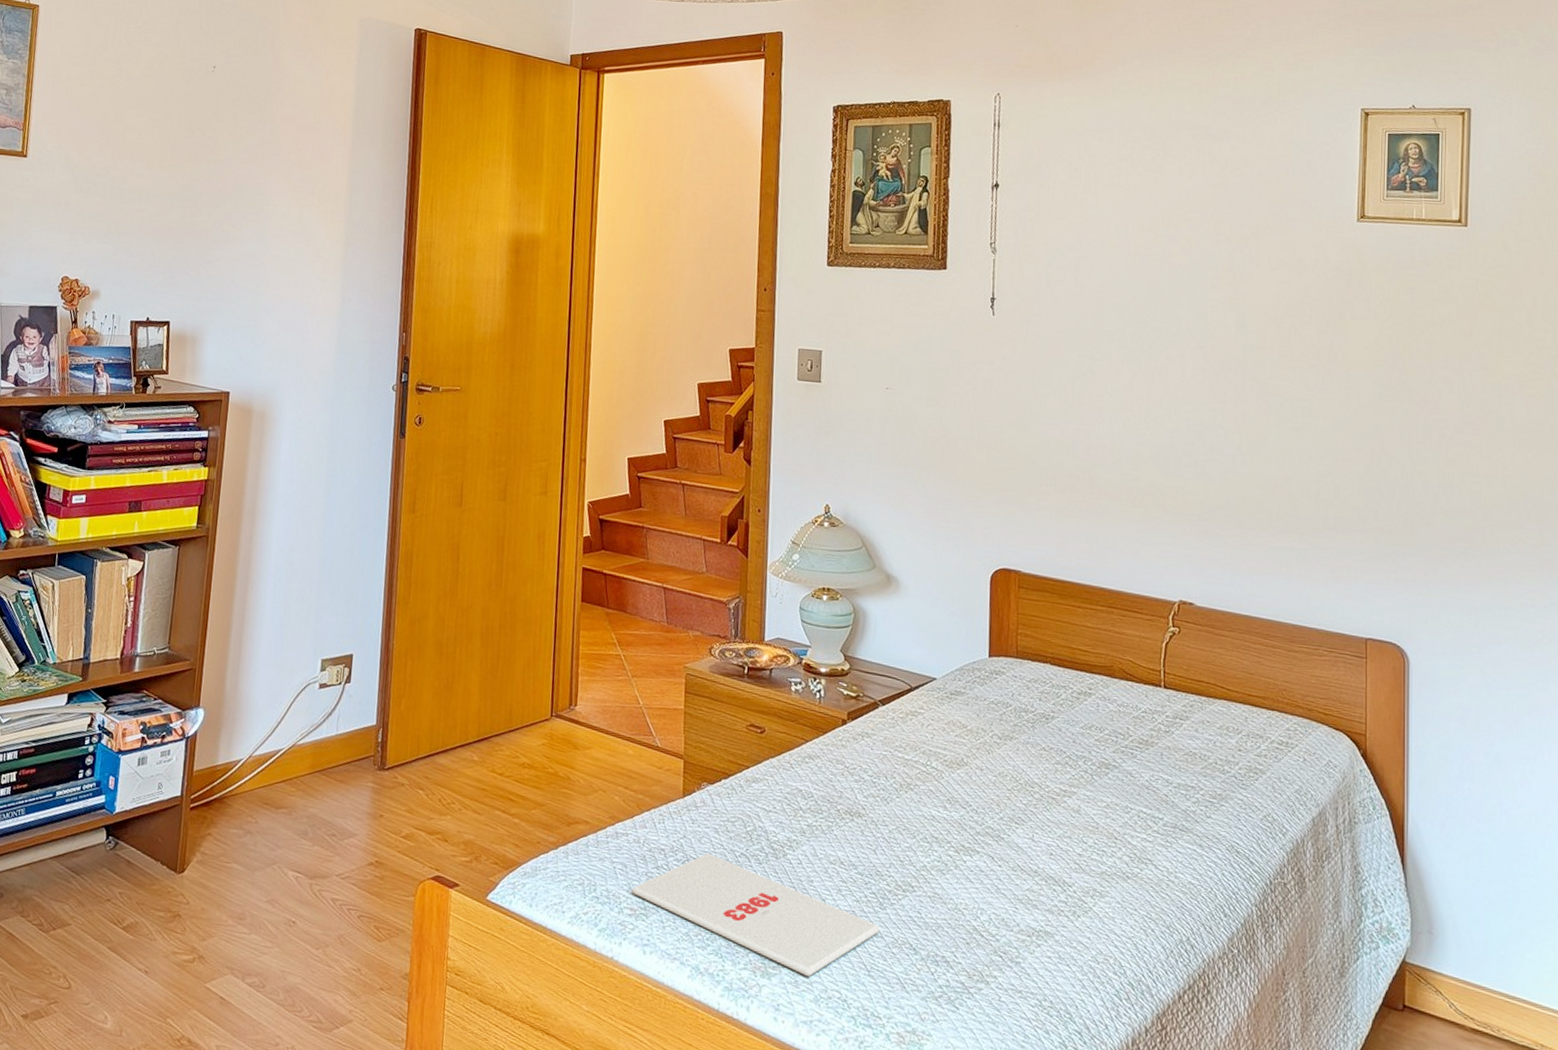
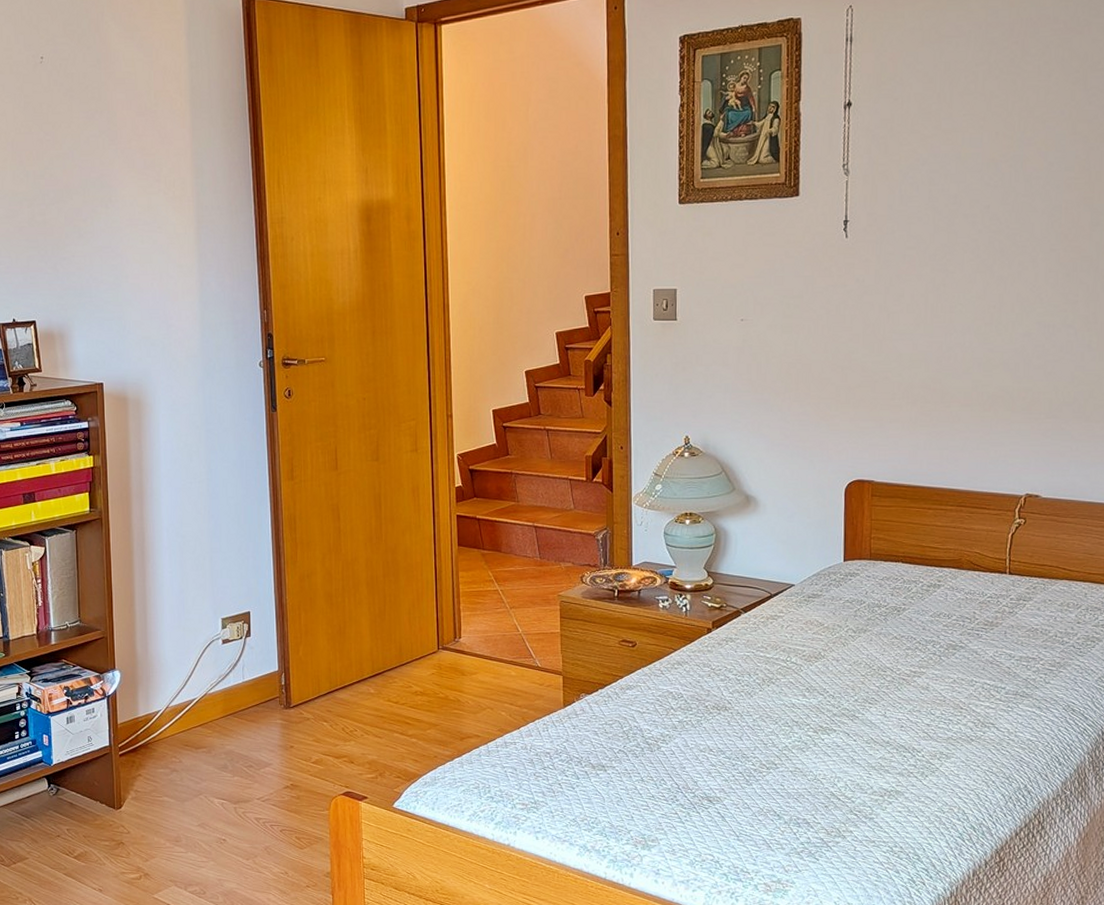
magazine: present [632,853,880,977] -> none [522,752,747,846]

